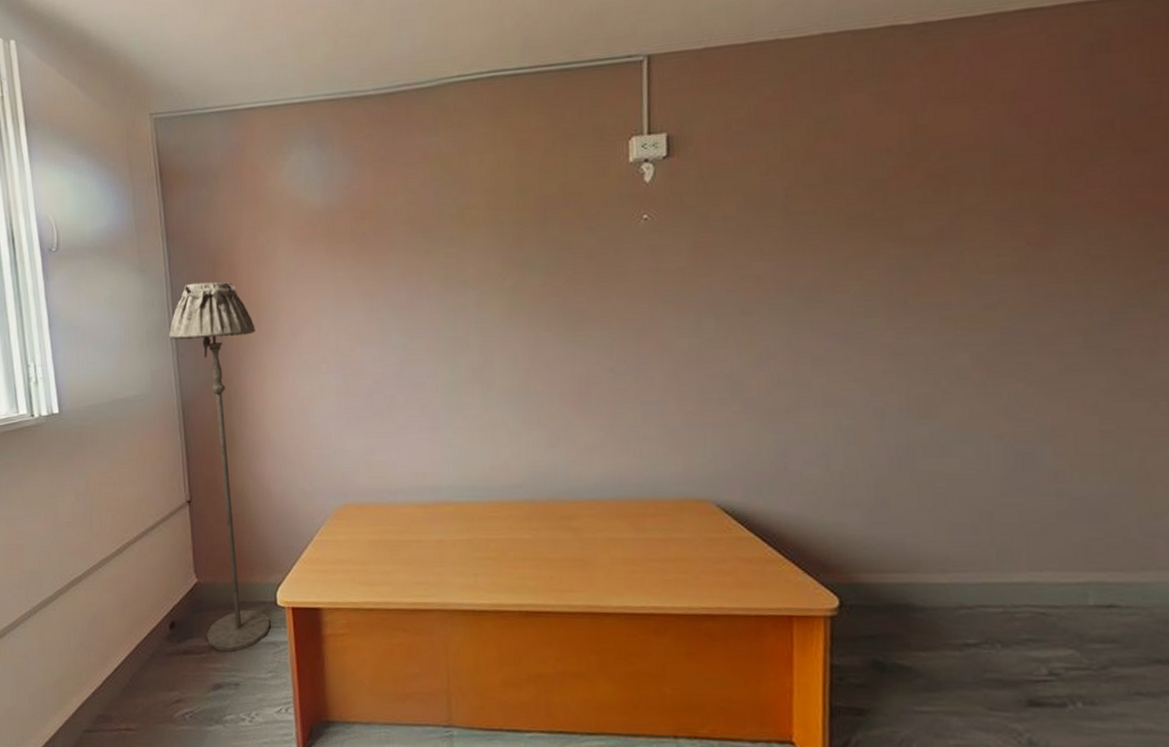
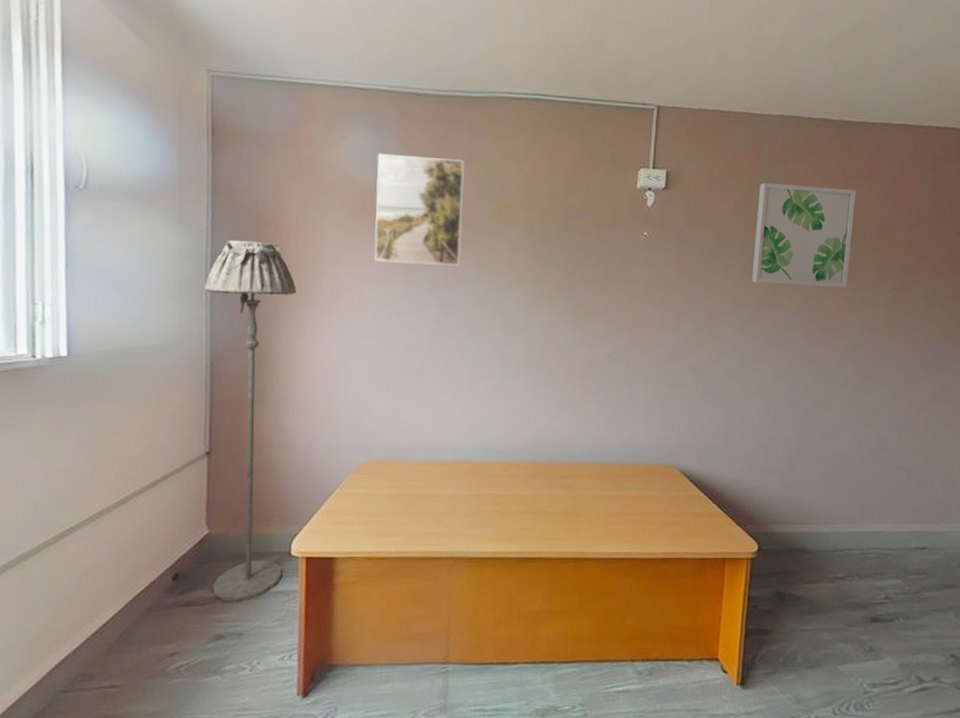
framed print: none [322,161,423,289] -> present [374,153,465,266]
wall art: none [799,115,954,260] -> present [752,183,856,287]

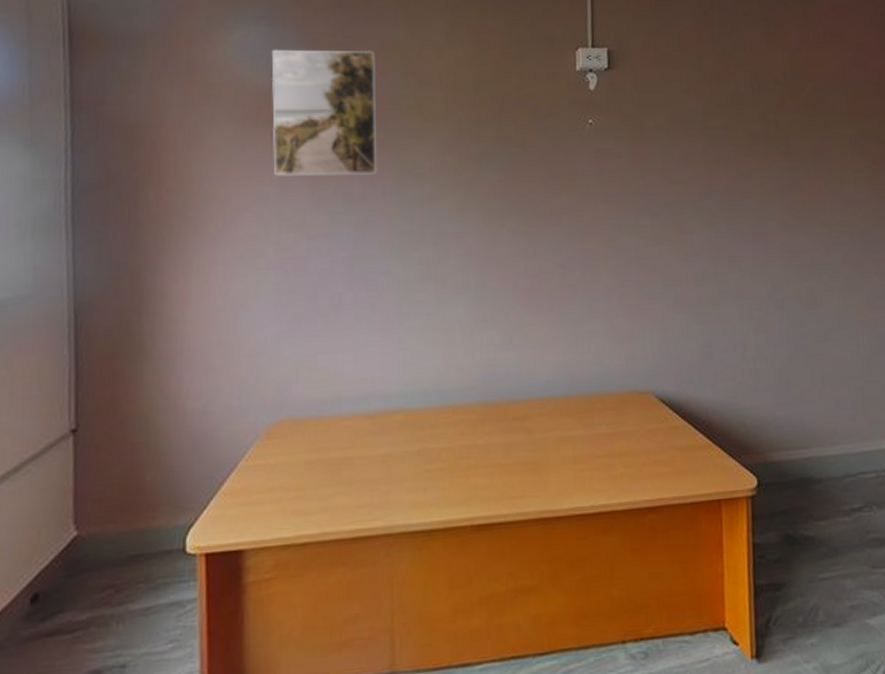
floor lamp: present [204,239,297,602] -> none [63,162,180,625]
wall art: present [752,183,856,287] -> none [713,55,822,168]

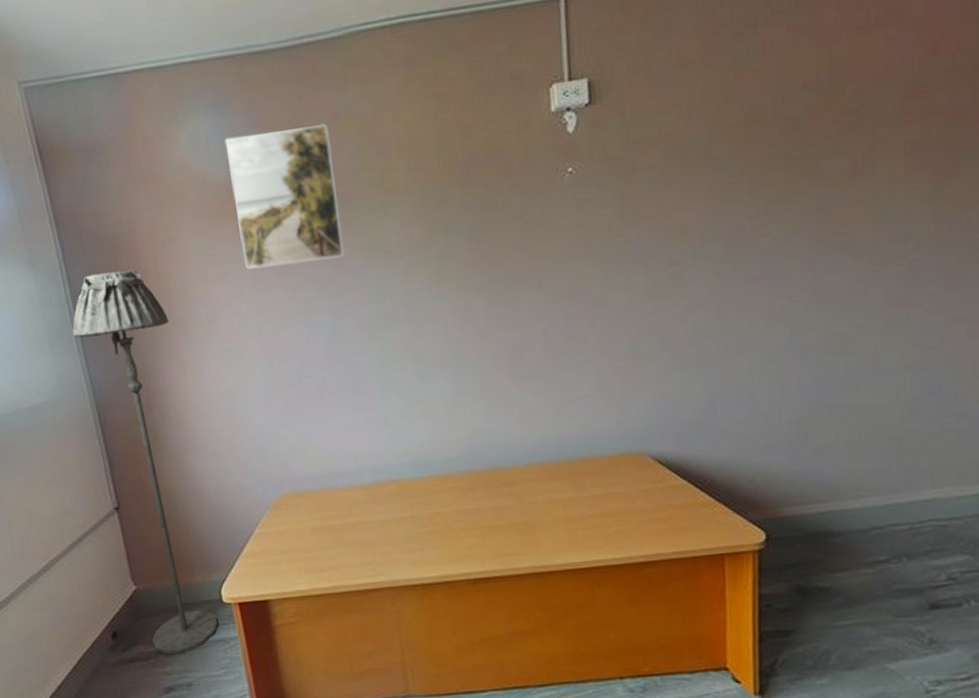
floor lamp: none [63,162,180,625] -> present [72,270,218,655]

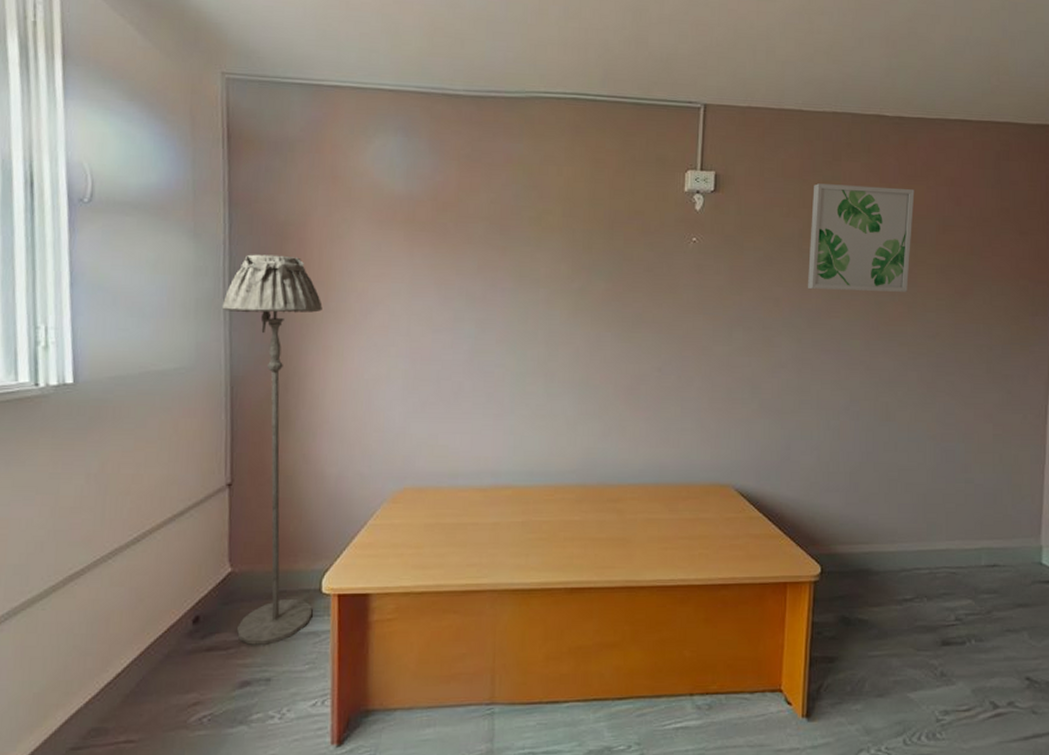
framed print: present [224,123,345,270] -> none [406,158,501,278]
wall art: none [721,46,868,205] -> present [808,183,915,292]

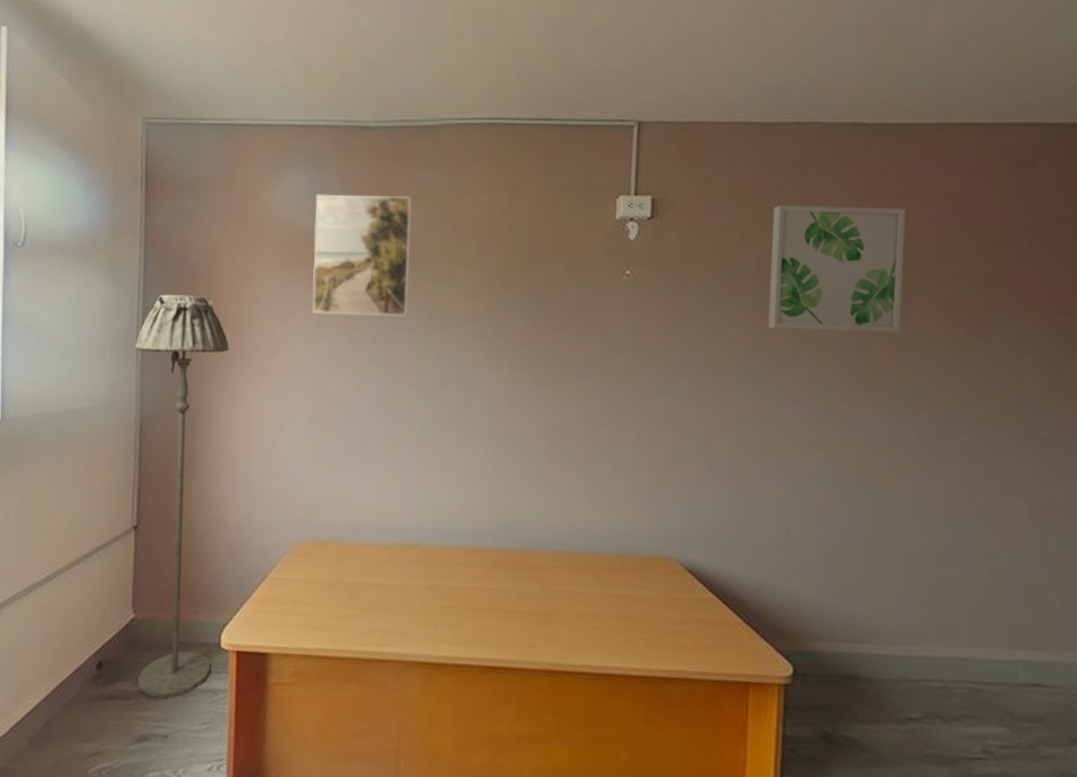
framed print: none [406,158,501,278] -> present [312,194,412,317]

